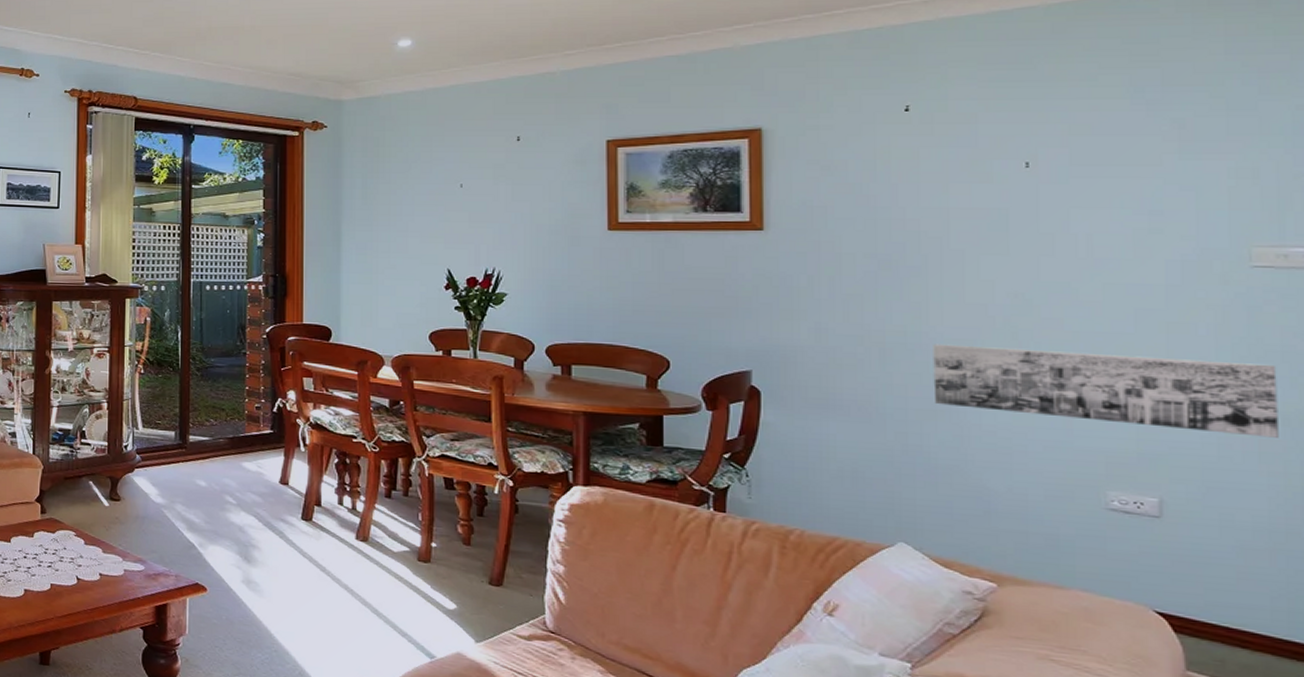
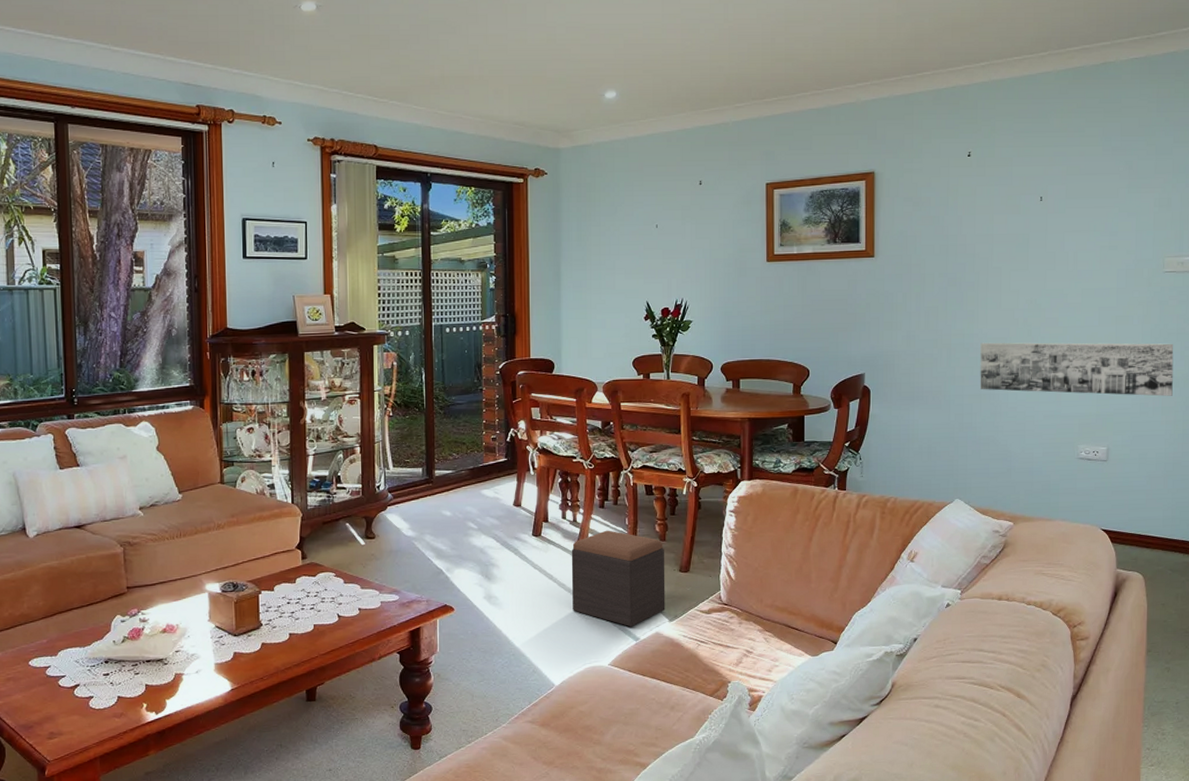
footstool: none [348,524,470,642] -> present [571,530,665,627]

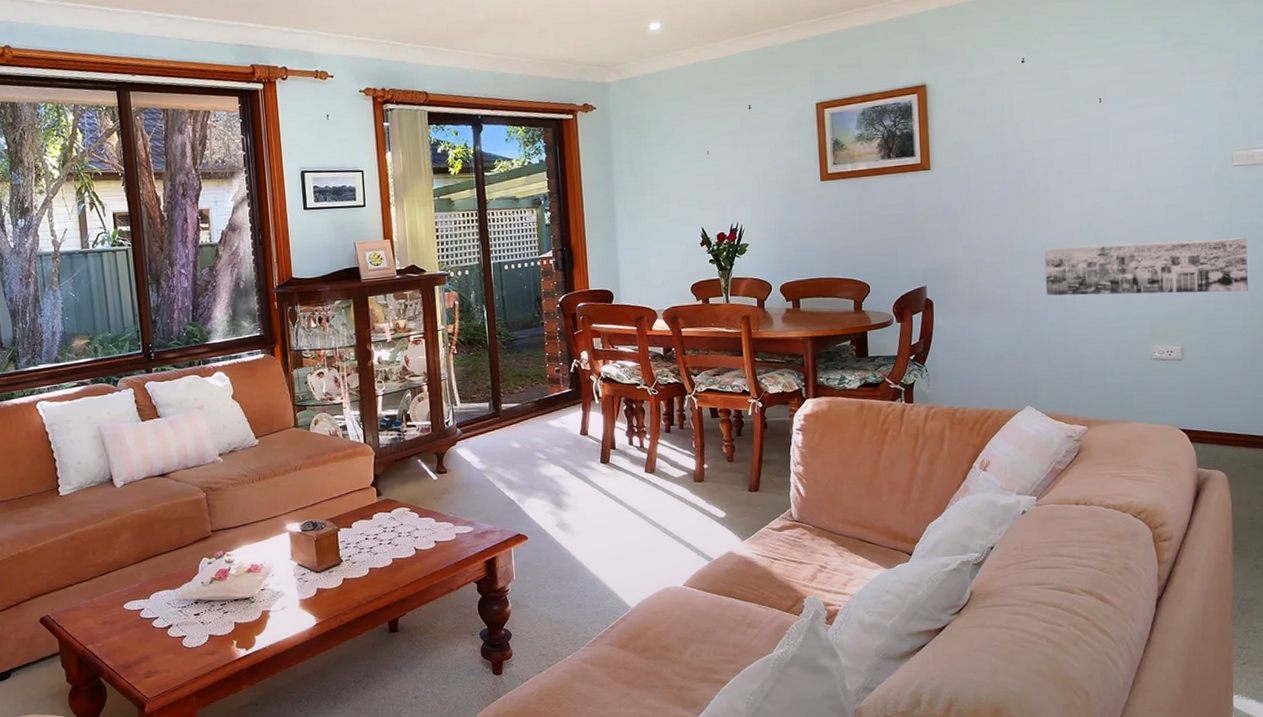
footstool: present [571,530,665,627] -> none [640,454,737,548]

